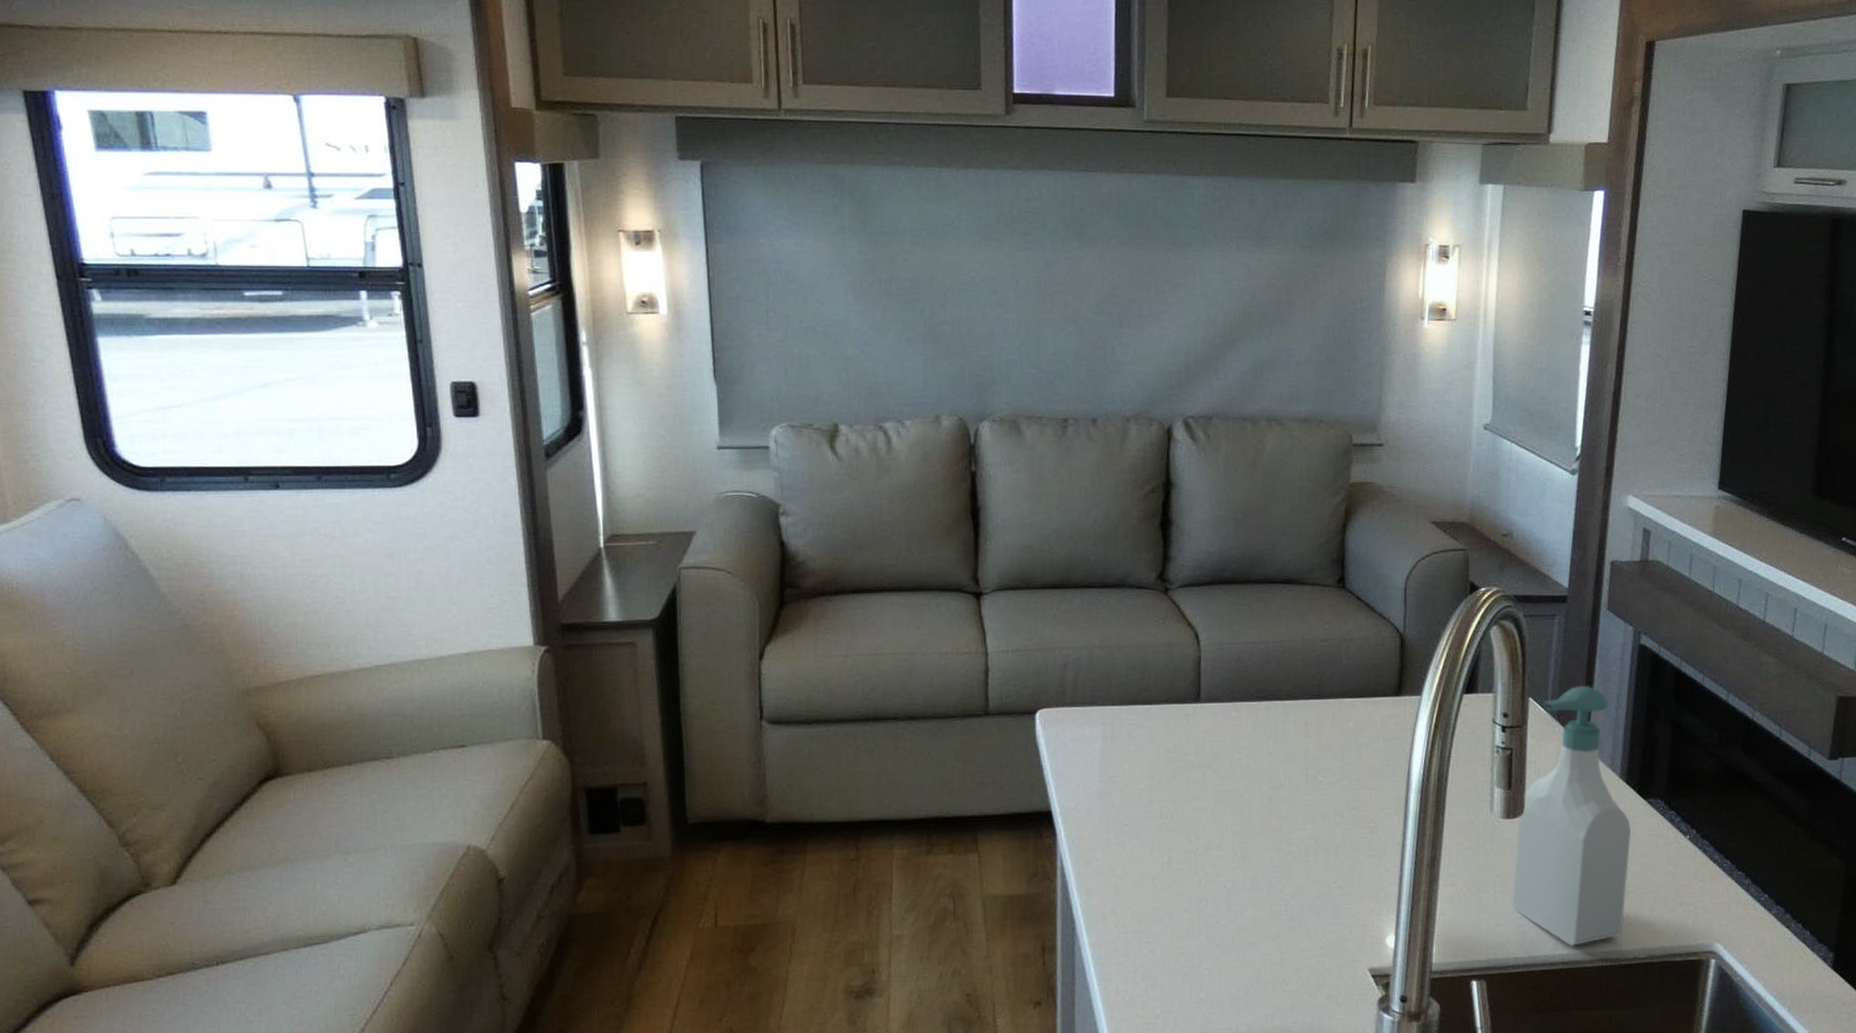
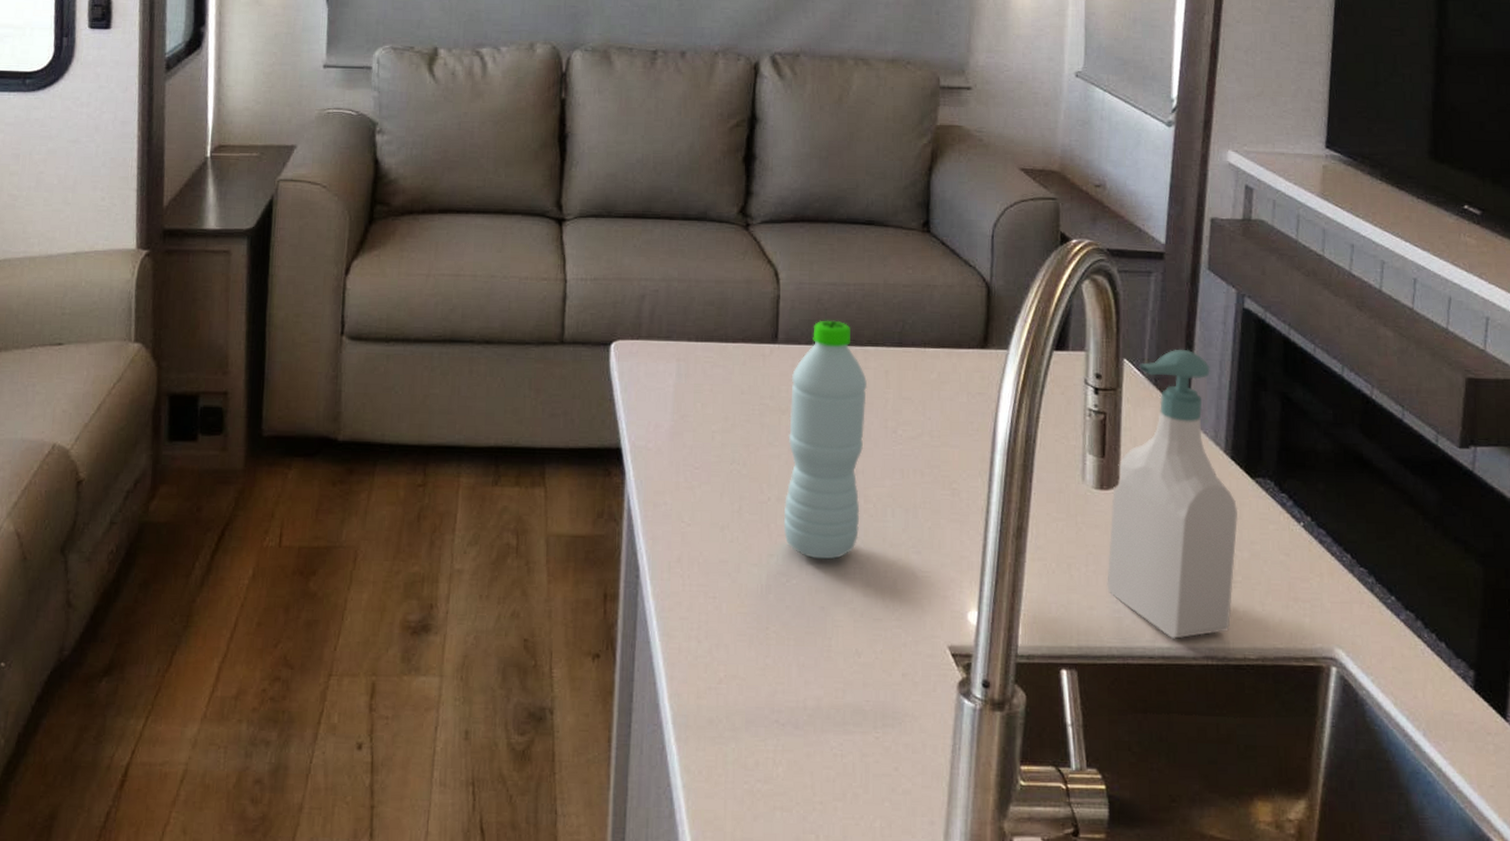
water bottle: none [1211,677,1289,901] -> present [783,320,868,560]

